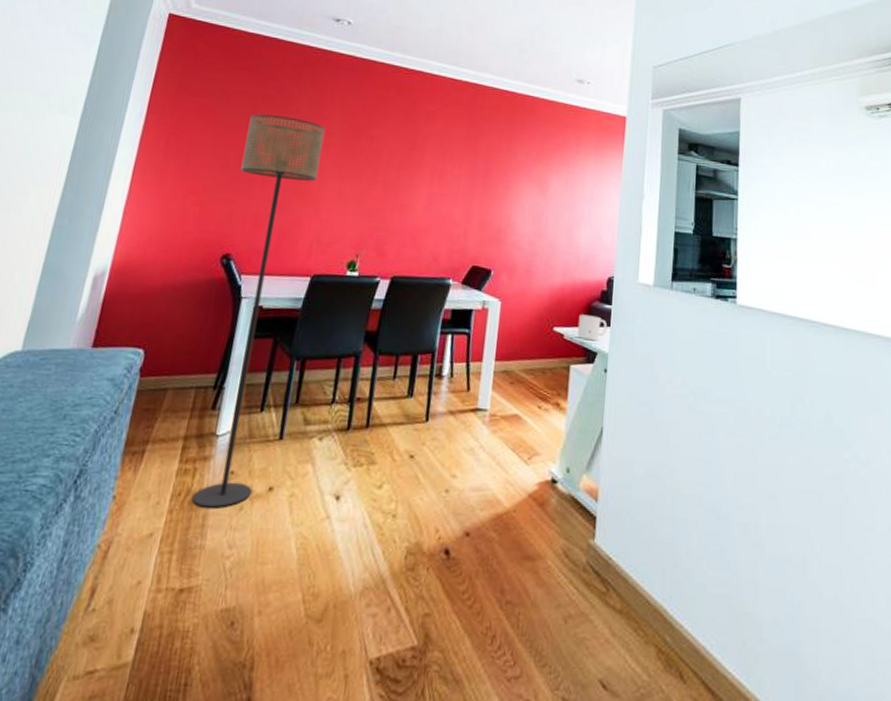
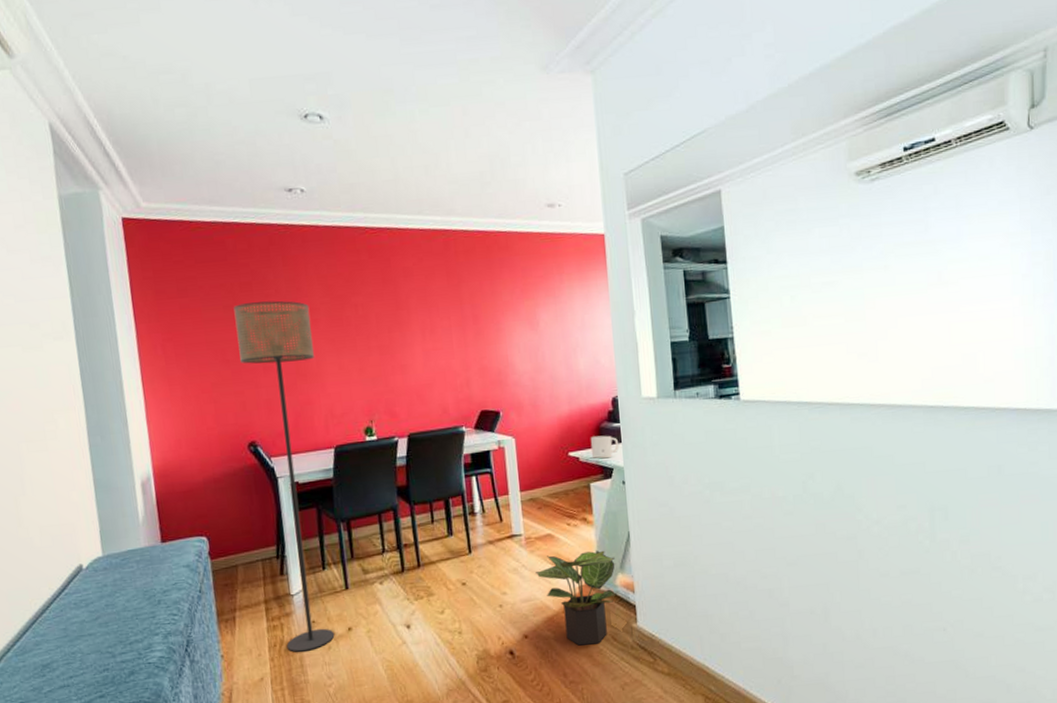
potted plant: none [493,439,582,558] -> present [536,550,617,646]

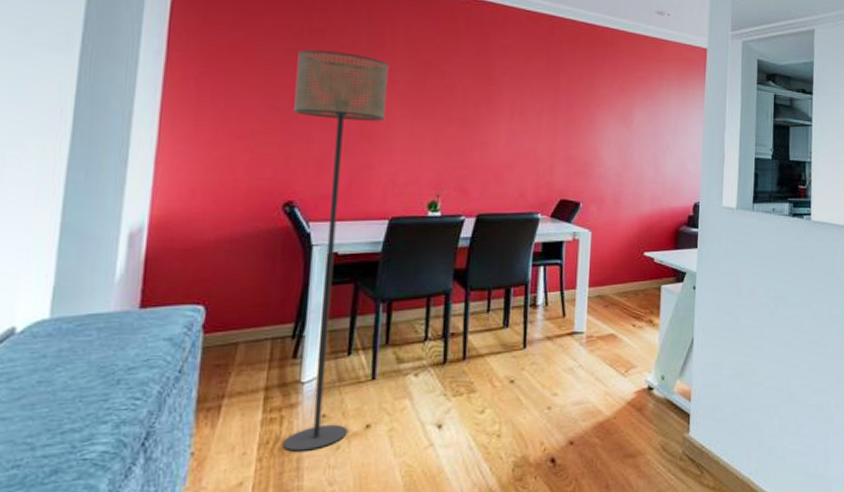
potted plant: present [536,550,617,646] -> none [592,355,676,455]
mug: present [590,435,619,459] -> none [666,239,695,262]

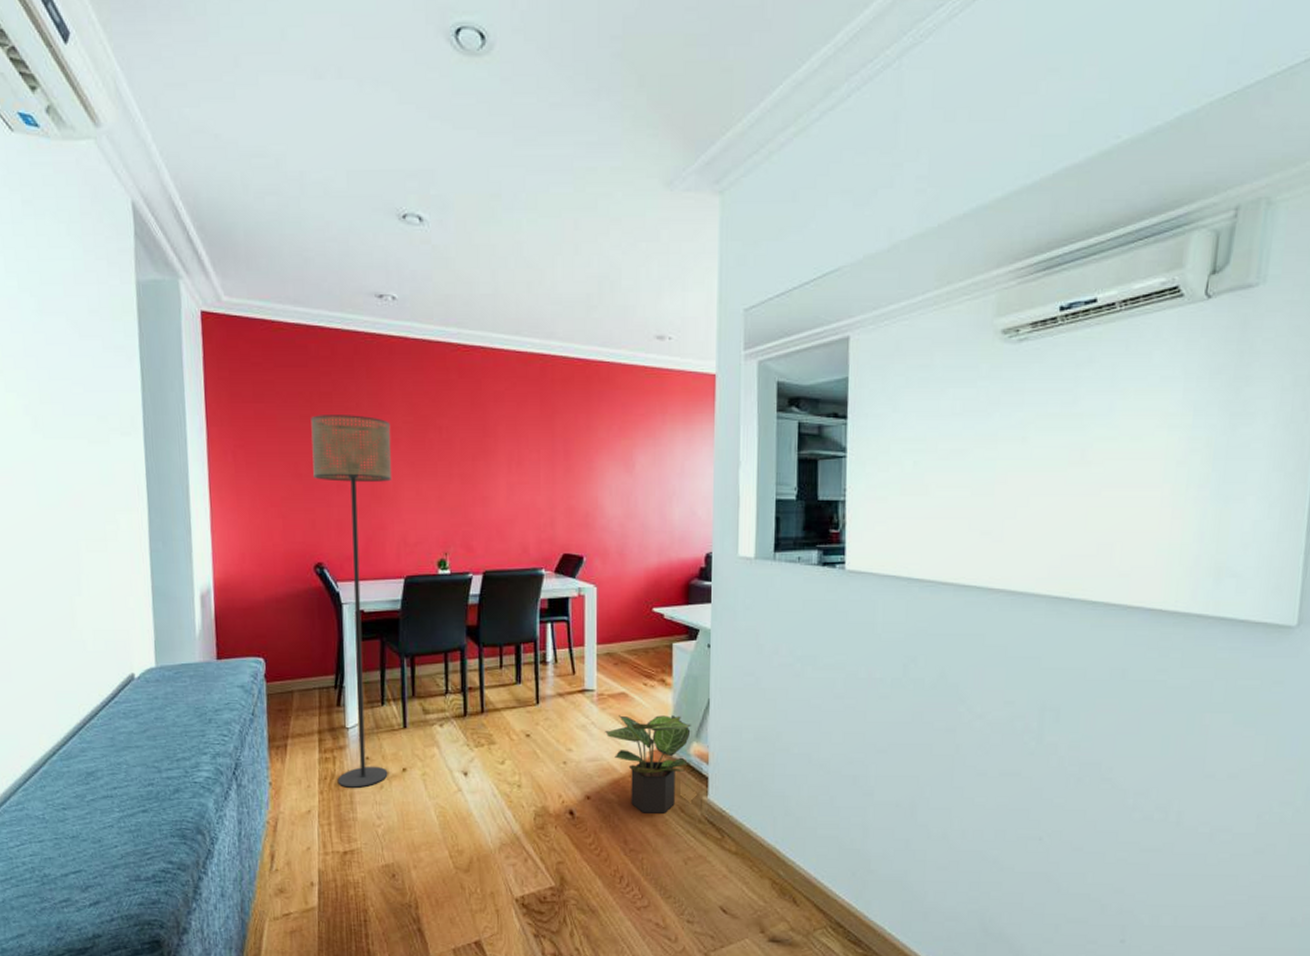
potted plant: none [592,355,676,455] -> present [605,715,691,813]

